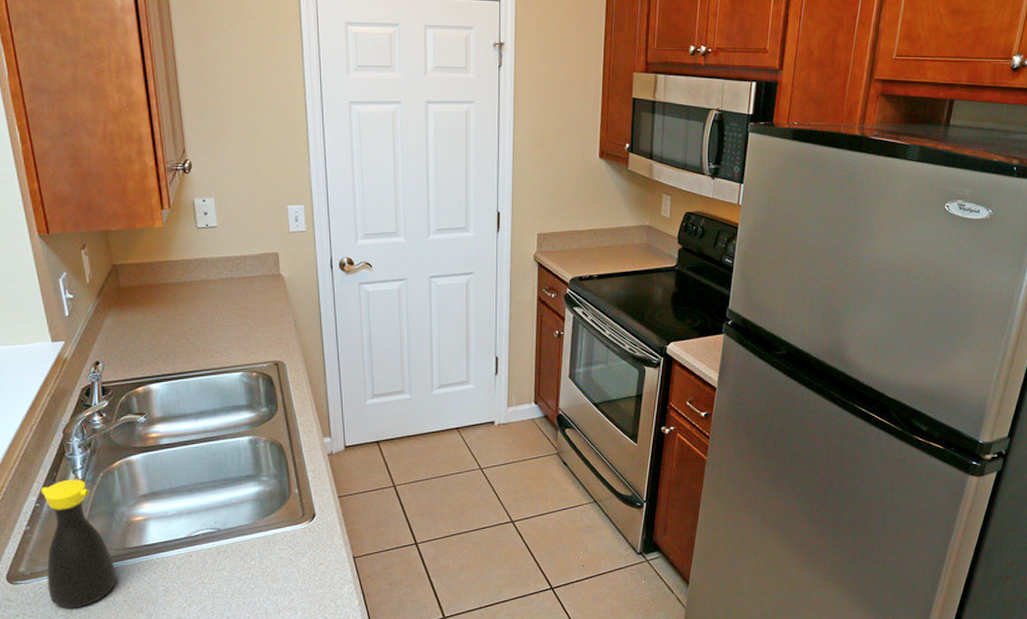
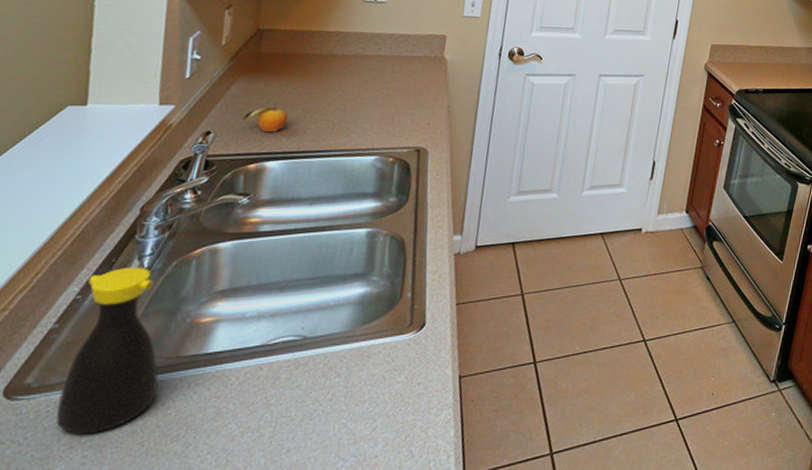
fruit: none [120,330,159,359] -> present [240,101,288,133]

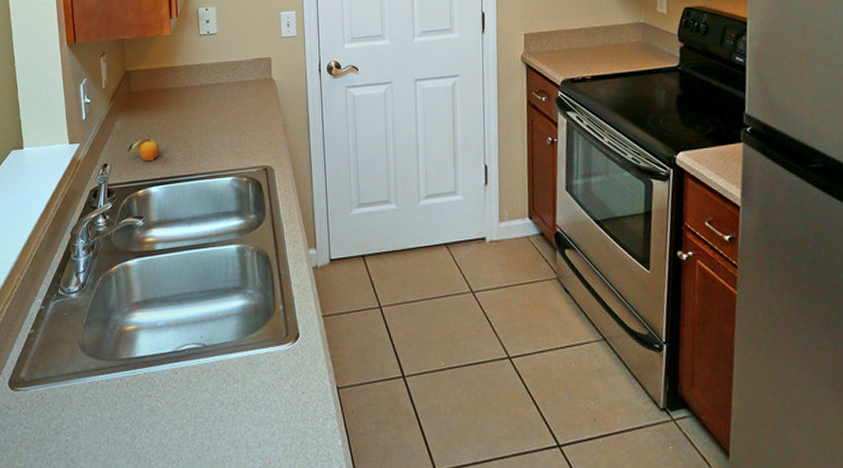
bottle: present [56,267,159,435] -> none [43,282,105,422]

